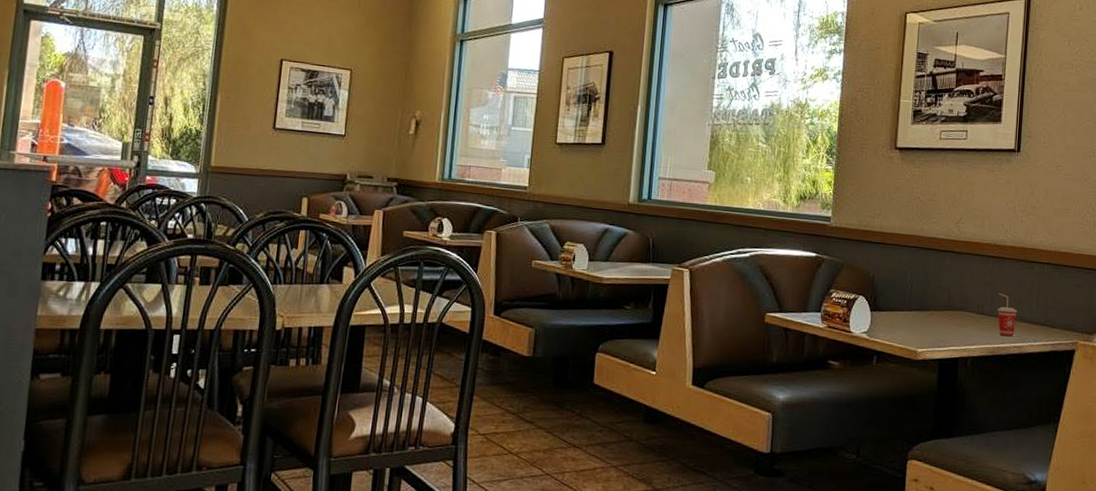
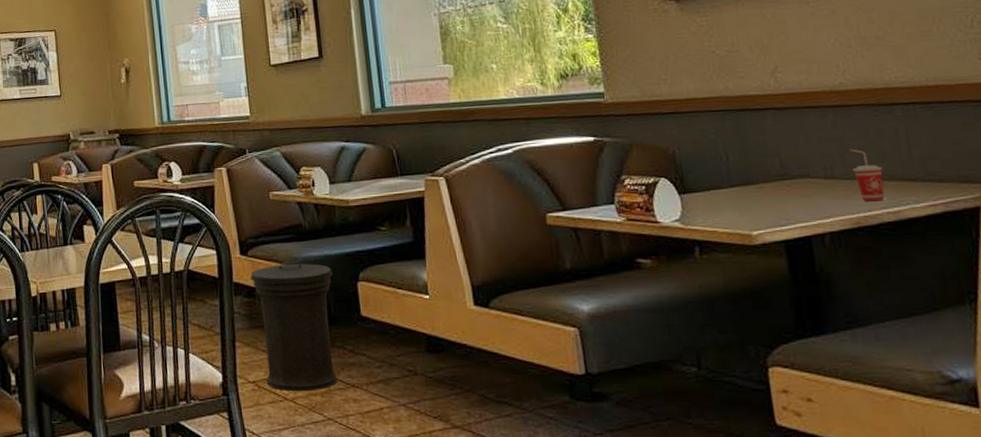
trash can: none [496,326,576,448] -> present [250,260,338,392]

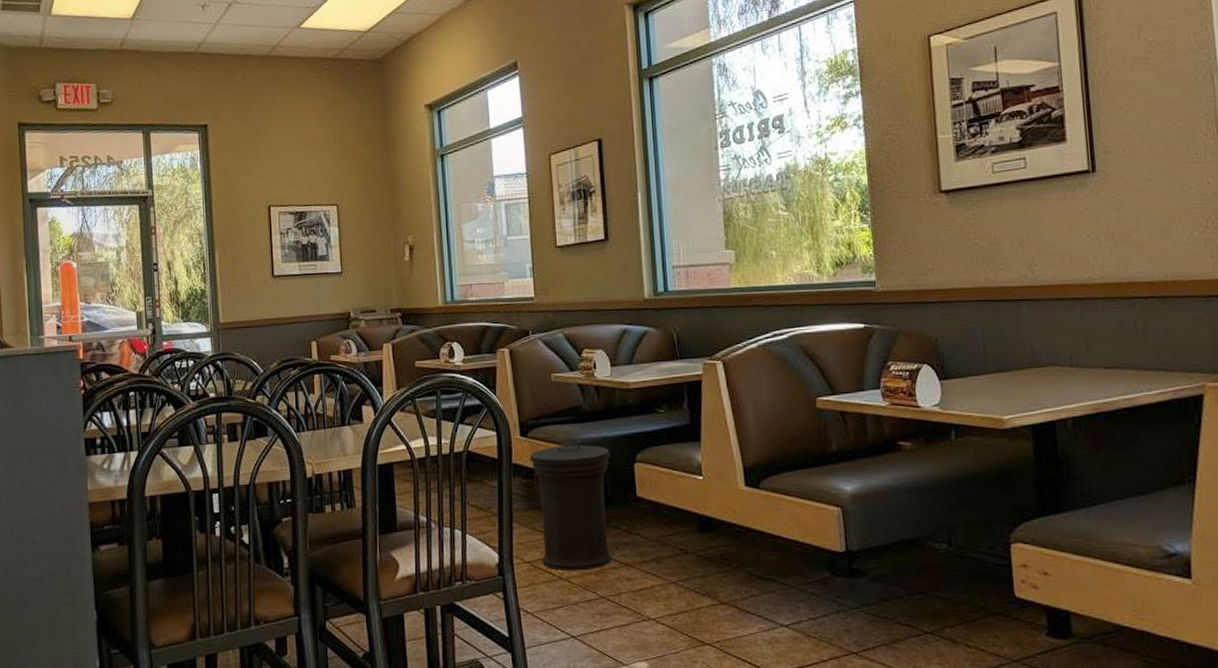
beverage cup: present [848,149,884,202] -> none [1092,339,1122,389]

